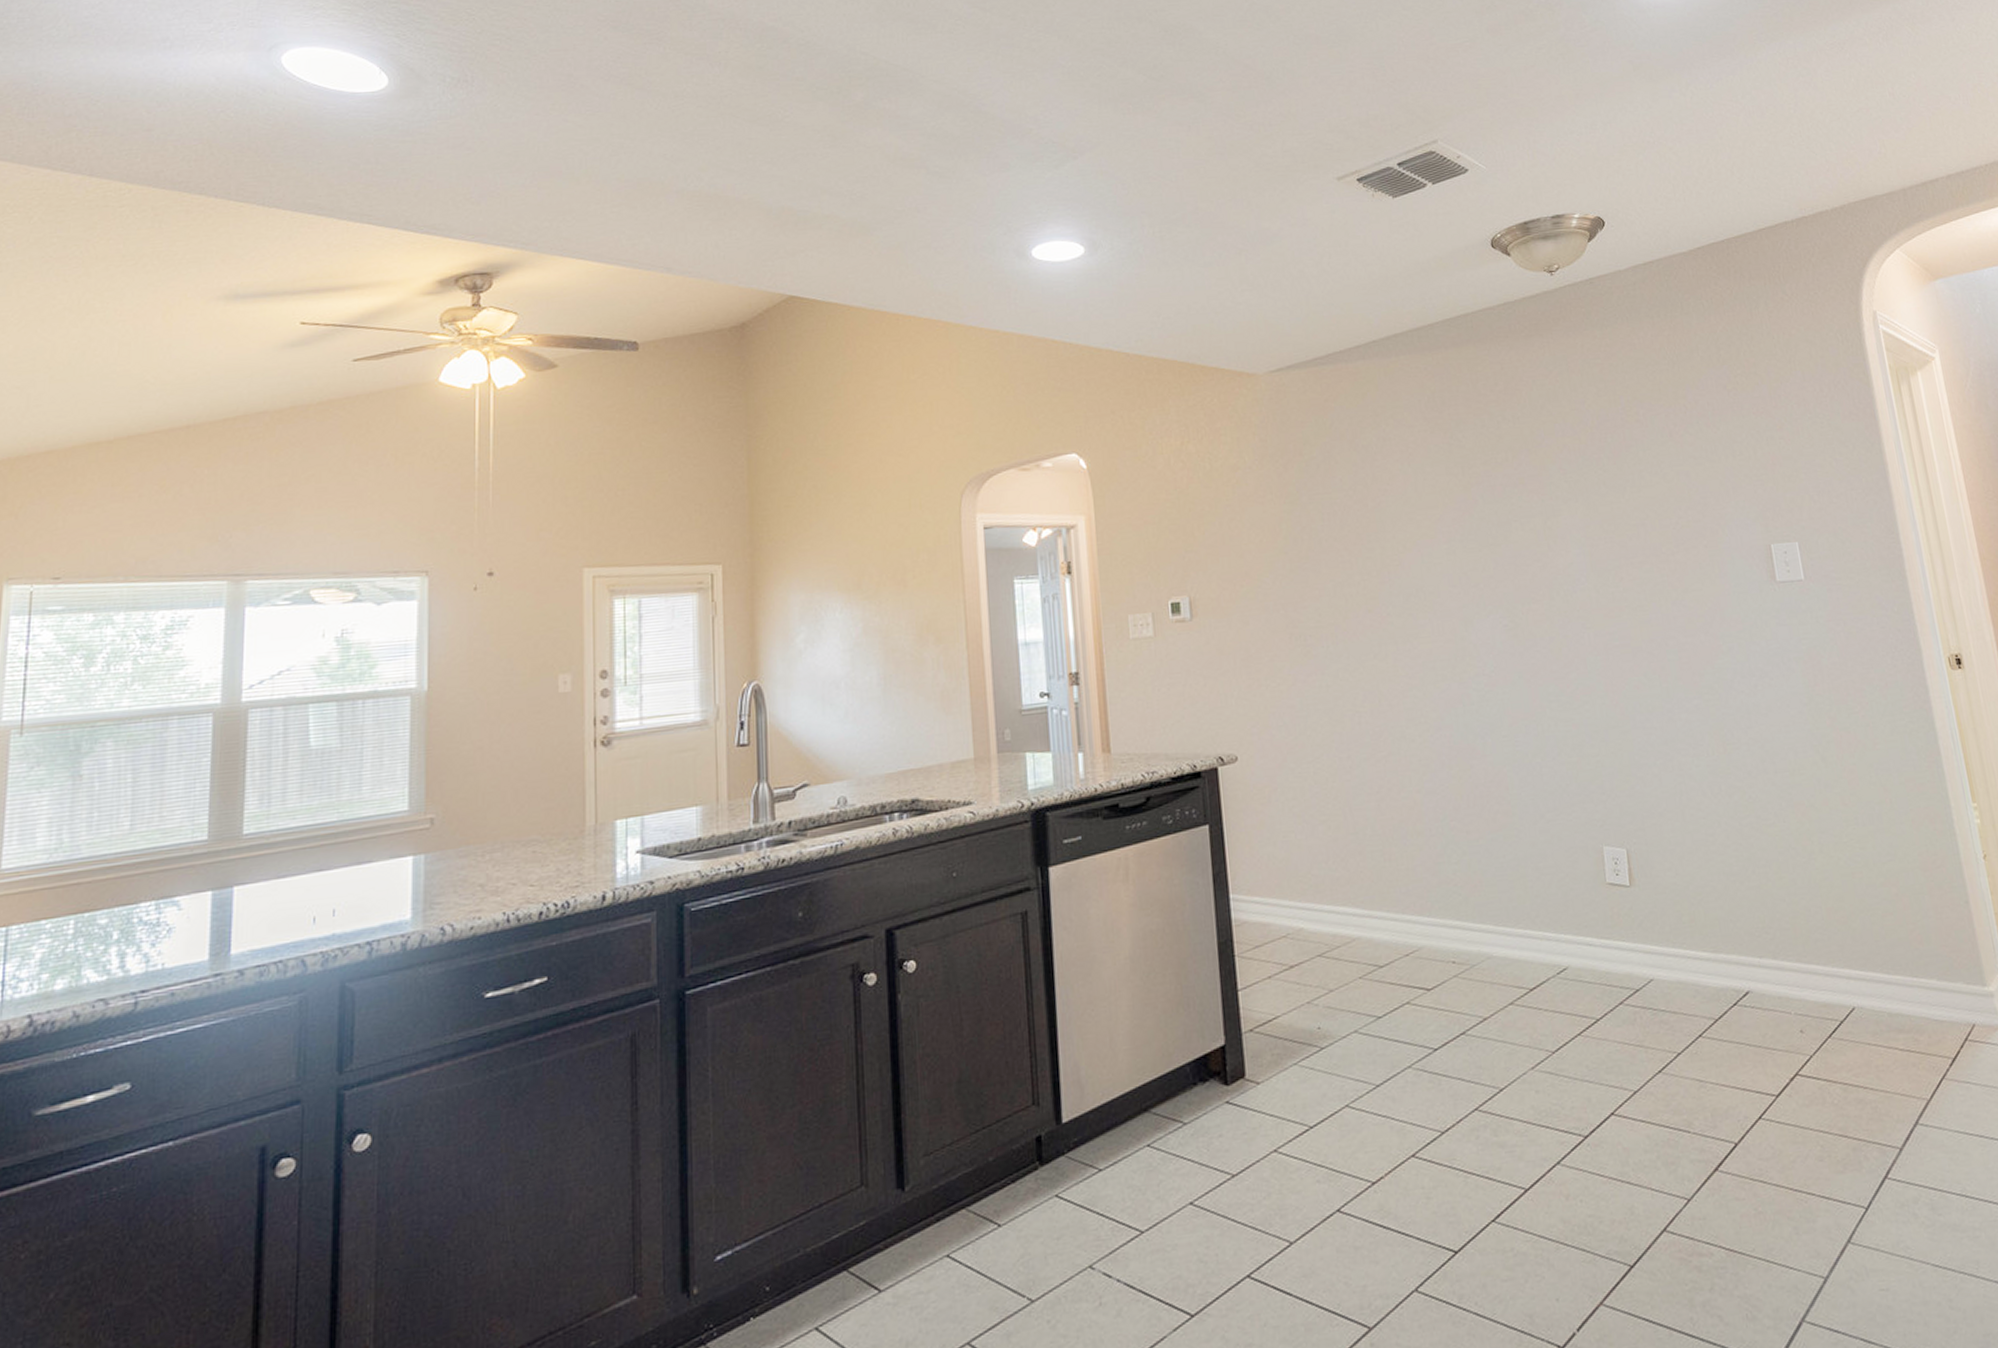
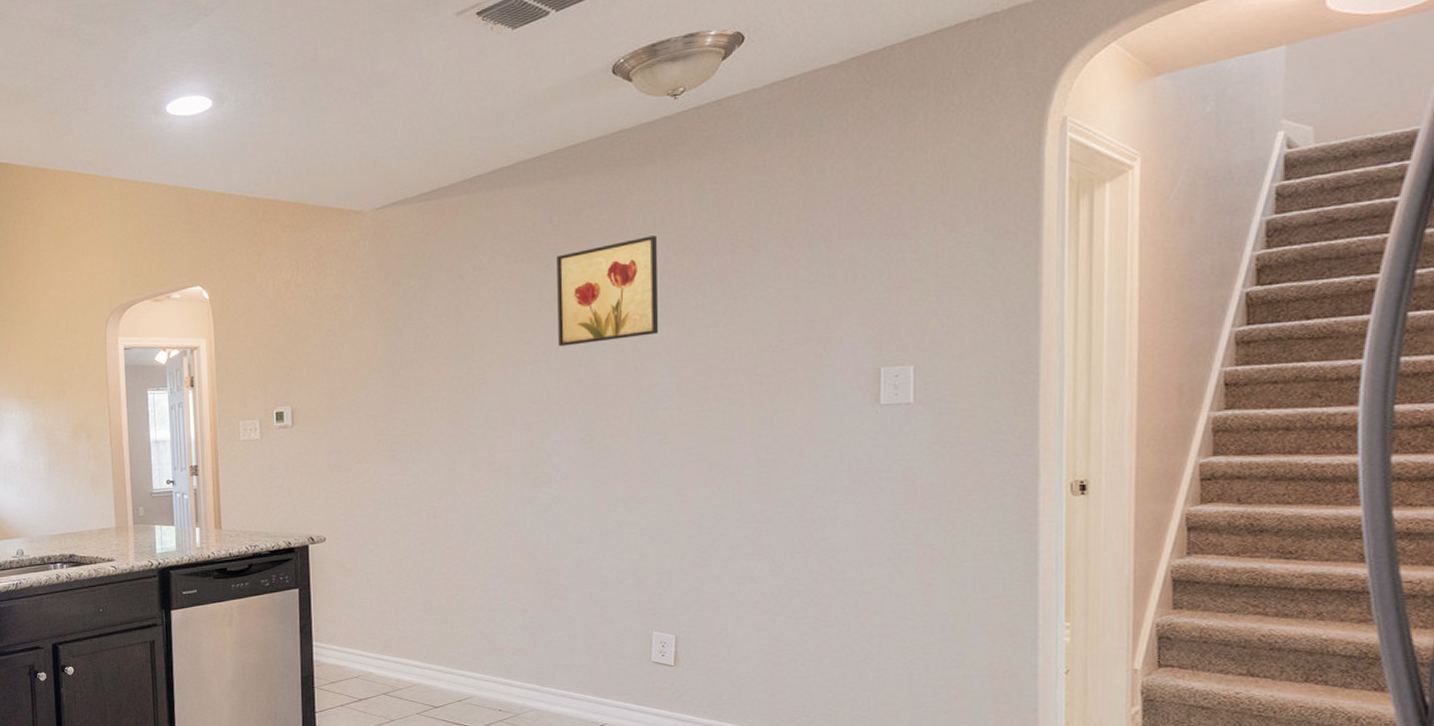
wall art: none [1459,408,1567,524] -> present [557,235,659,347]

